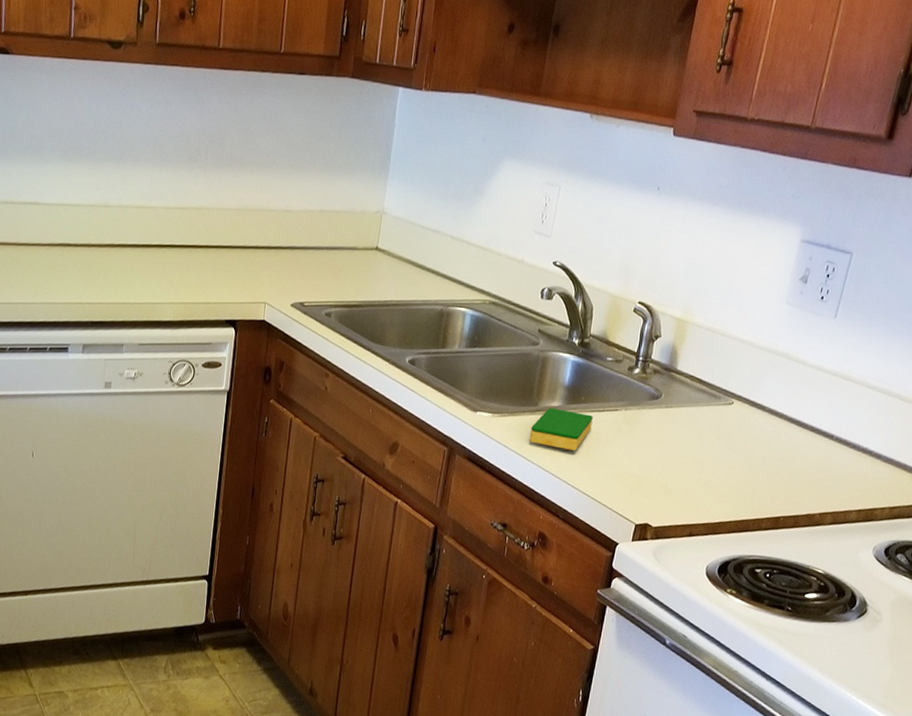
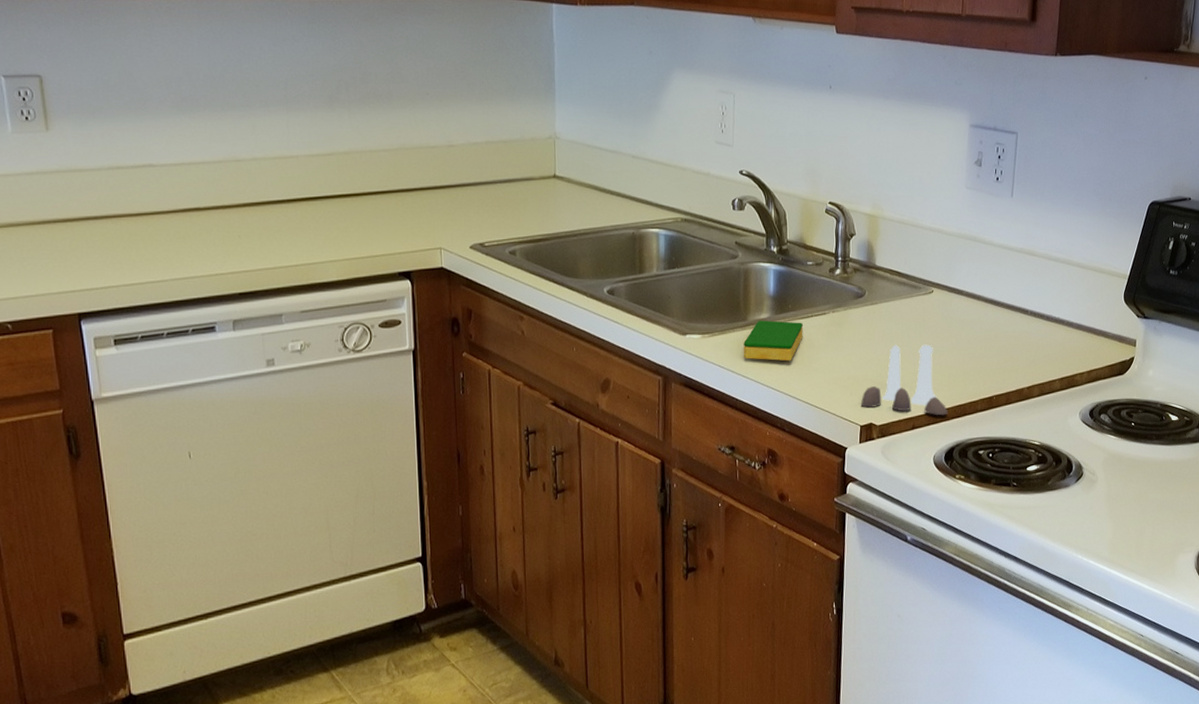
salt and pepper shaker set: none [639,450,729,528] -> present [860,344,948,416]

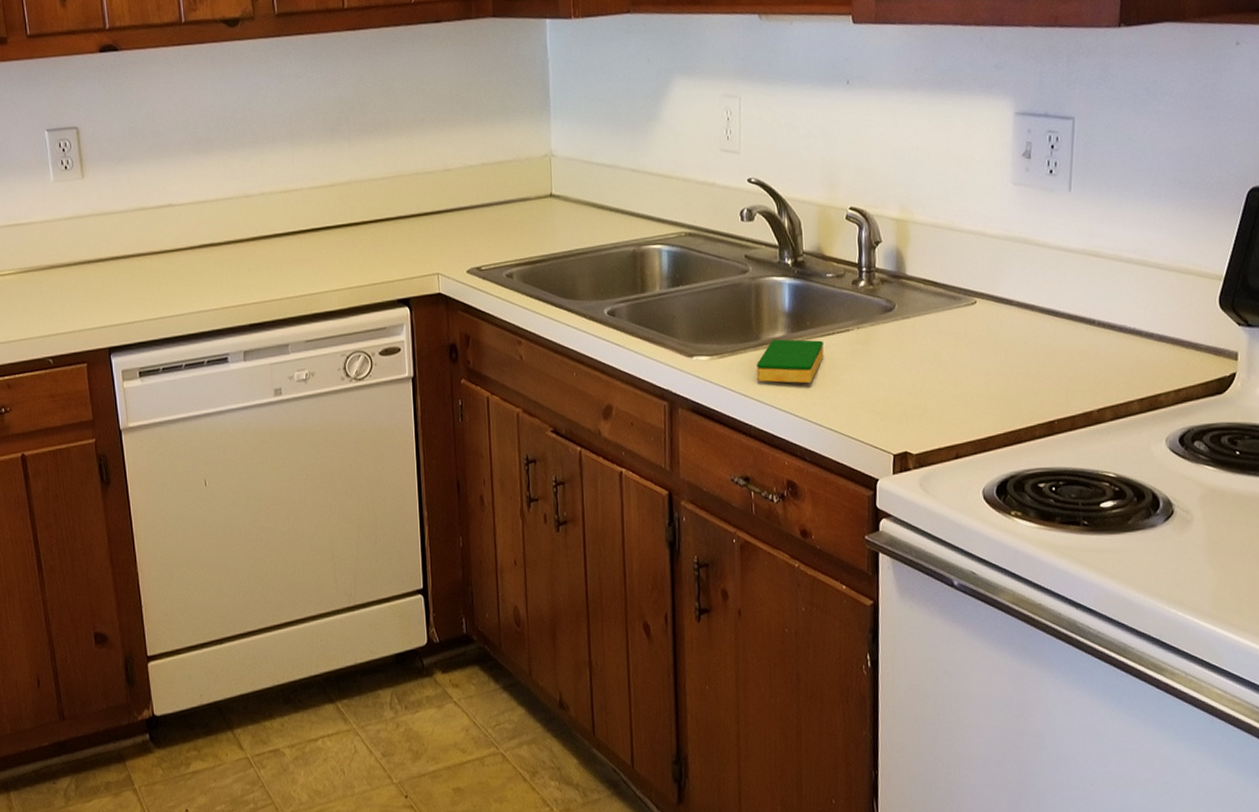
salt and pepper shaker set: present [860,344,948,416] -> none [893,362,999,443]

